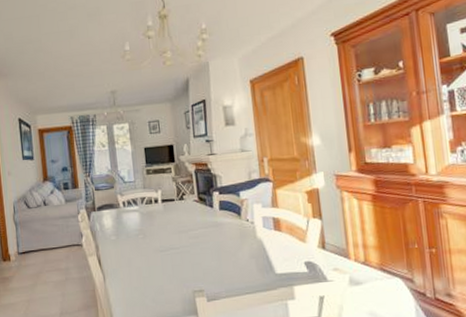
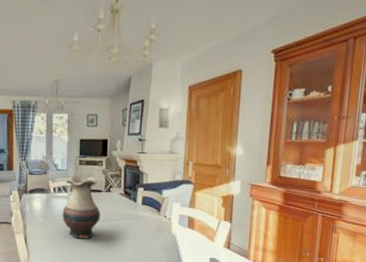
vase: none [135,186,177,255] -> present [62,175,100,239]

